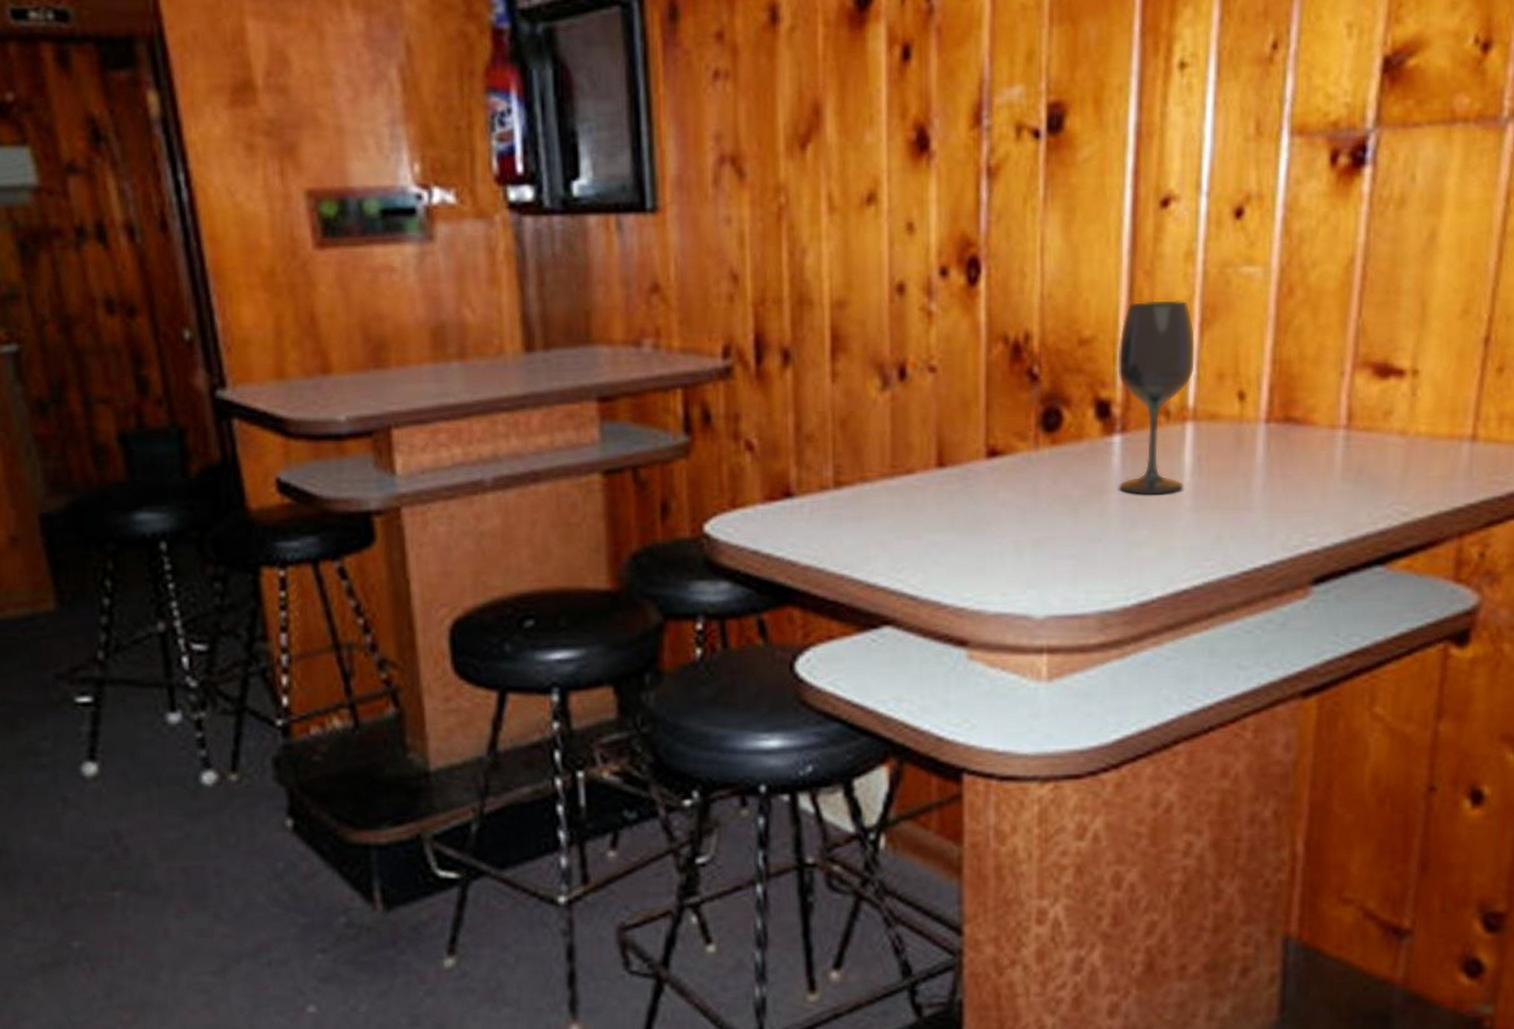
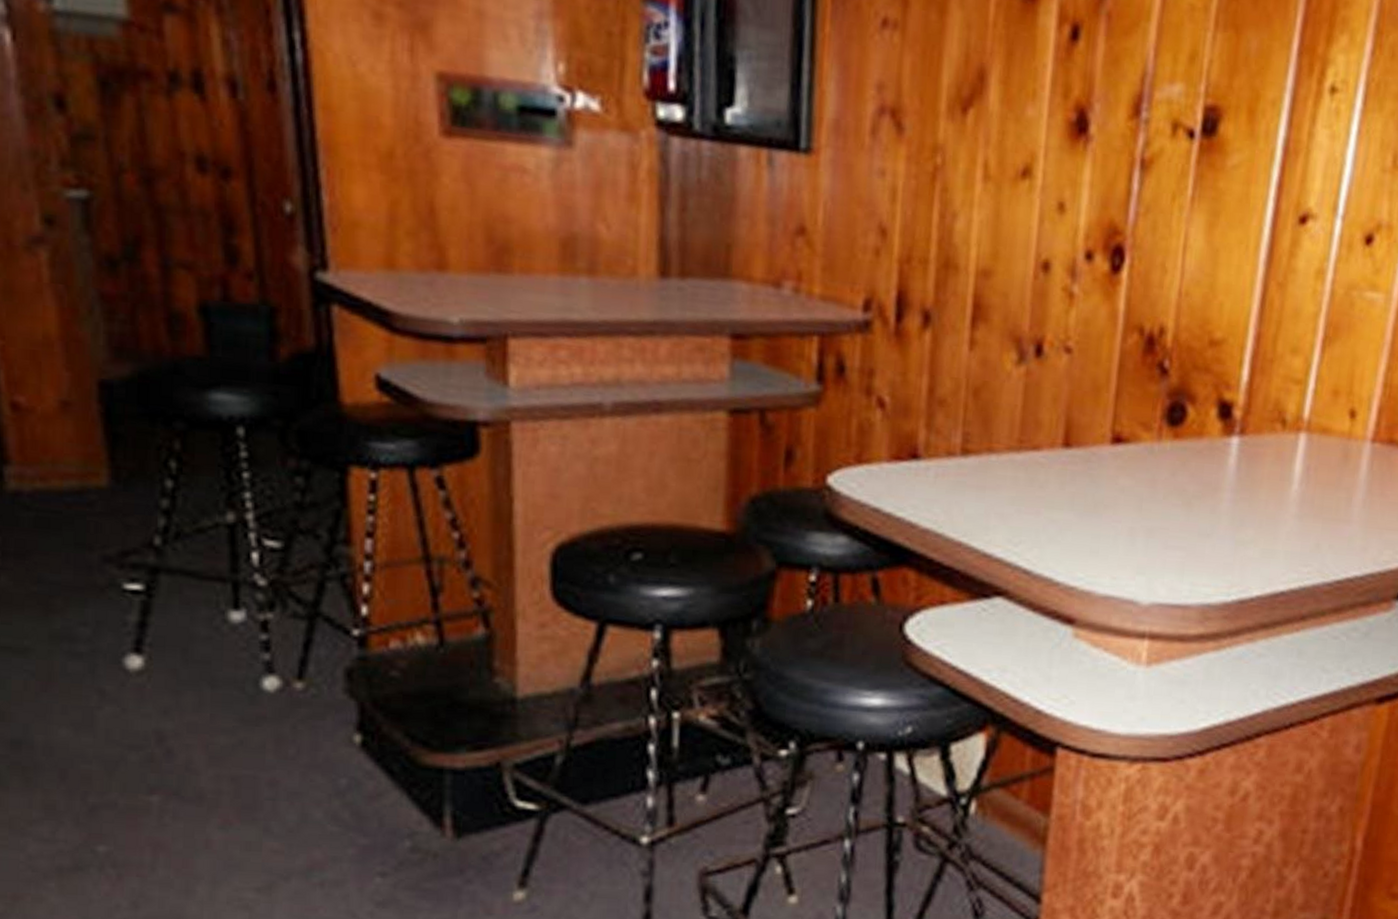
wineglass: present [1117,300,1195,494] -> none [1232,311,1317,499]

